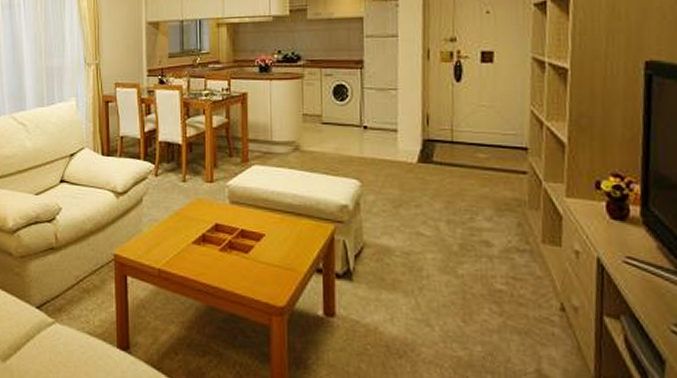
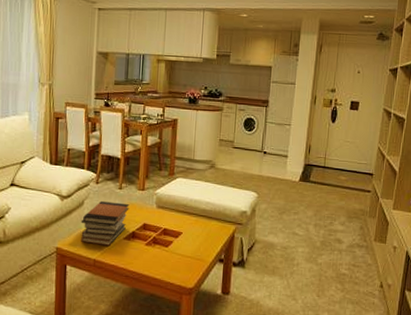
book stack: none [140,196,196,252] -> present [81,200,129,246]

